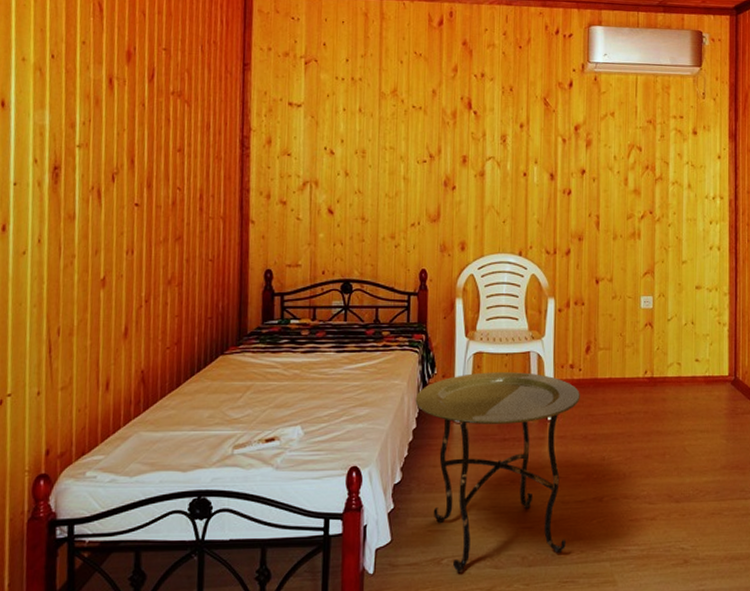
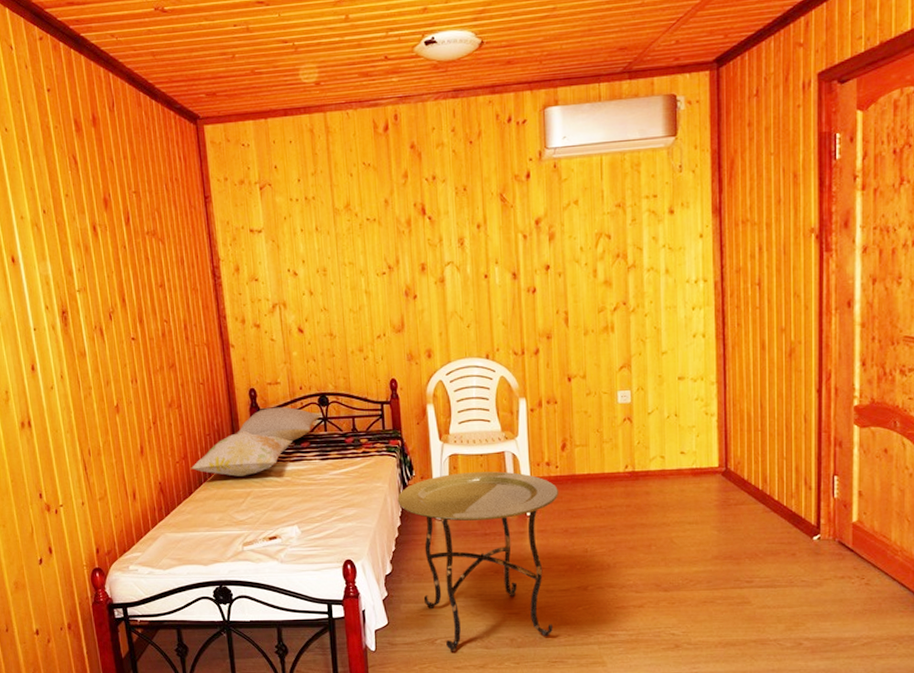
decorative pillow: none [183,316,308,369] -> present [191,431,293,477]
pillow: none [244,291,341,331] -> present [237,407,320,442]

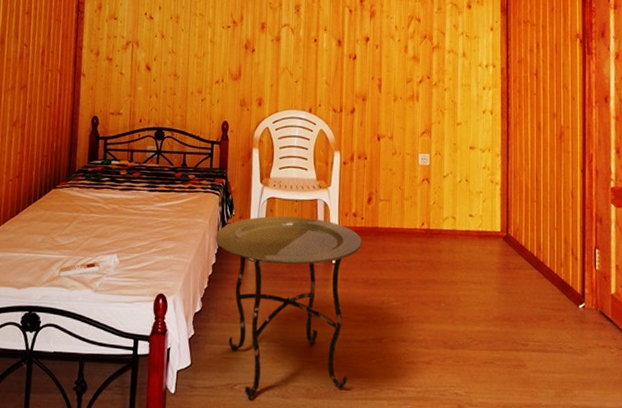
decorative pillow: present [191,431,293,477] -> none [23,156,126,201]
pillow: present [237,407,320,442] -> none [74,136,154,171]

